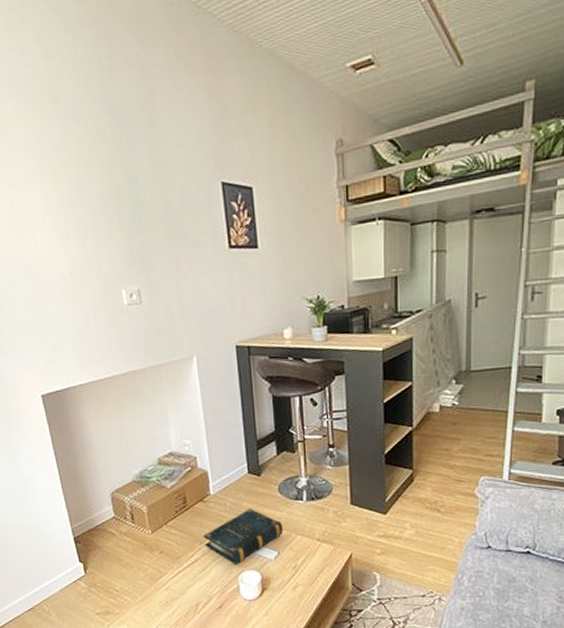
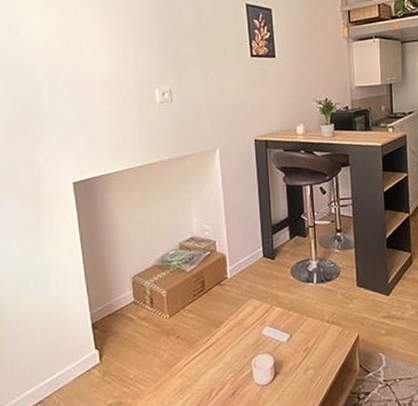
book: present [204,508,284,565] -> none [220,291,296,349]

